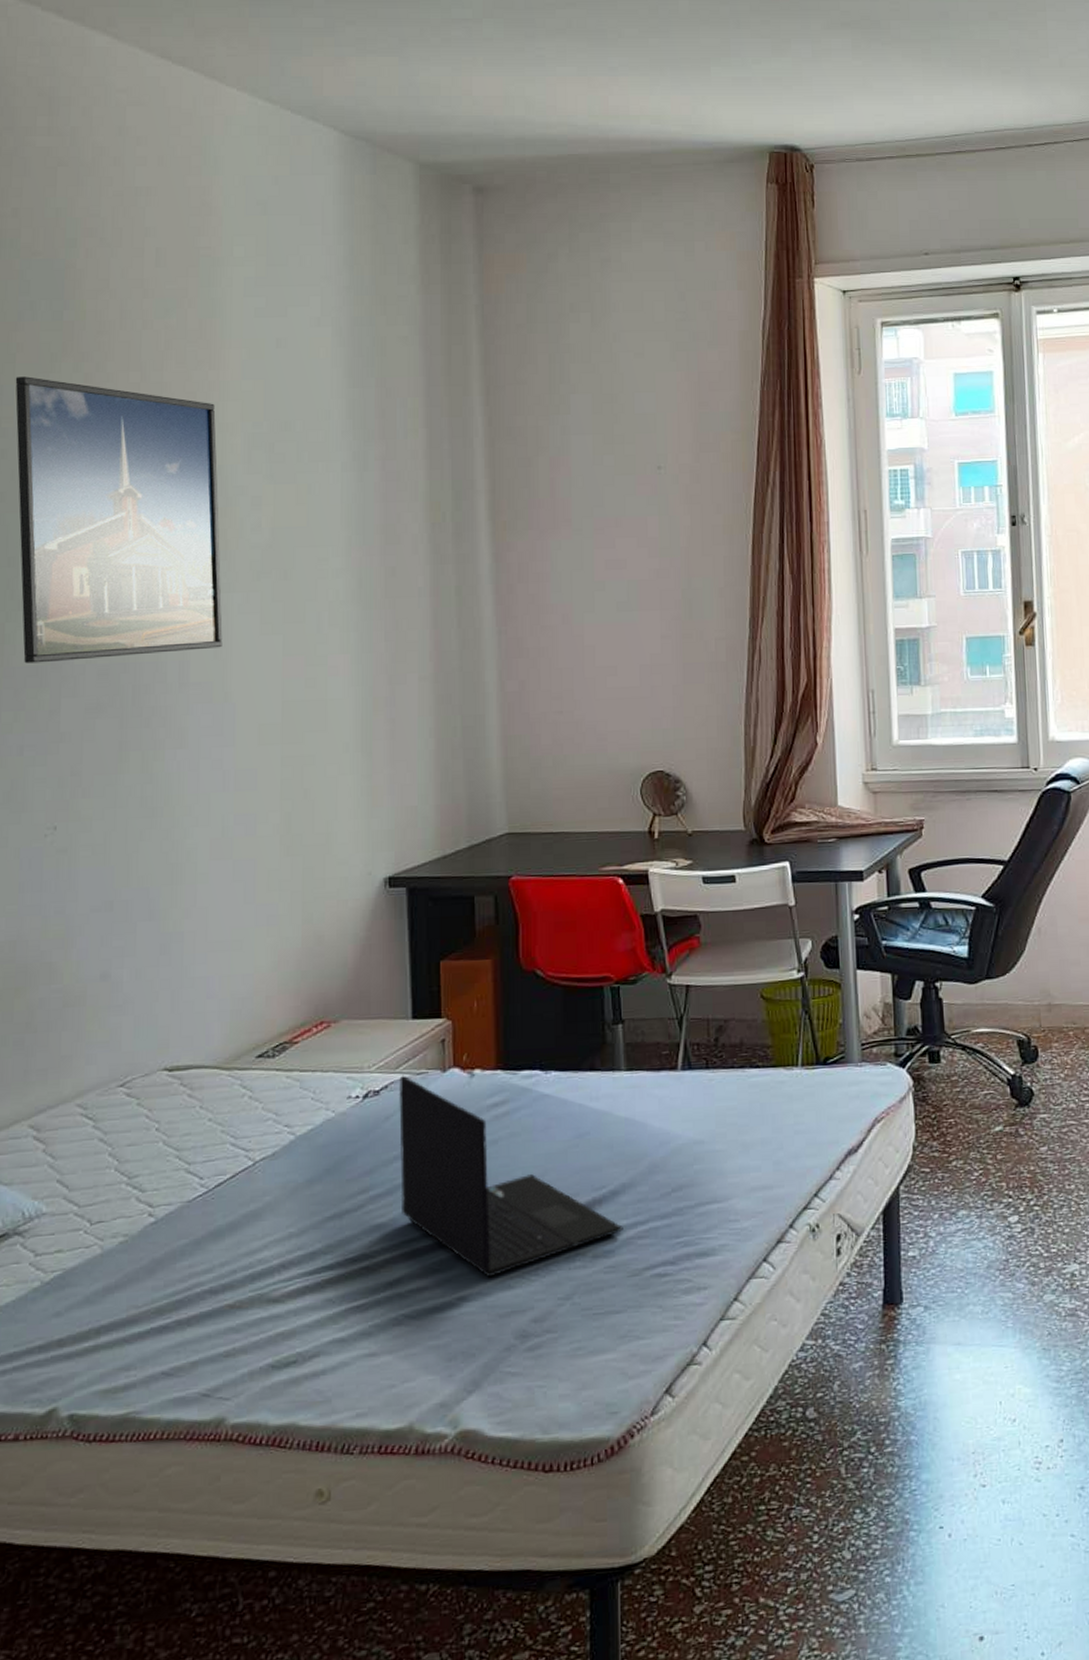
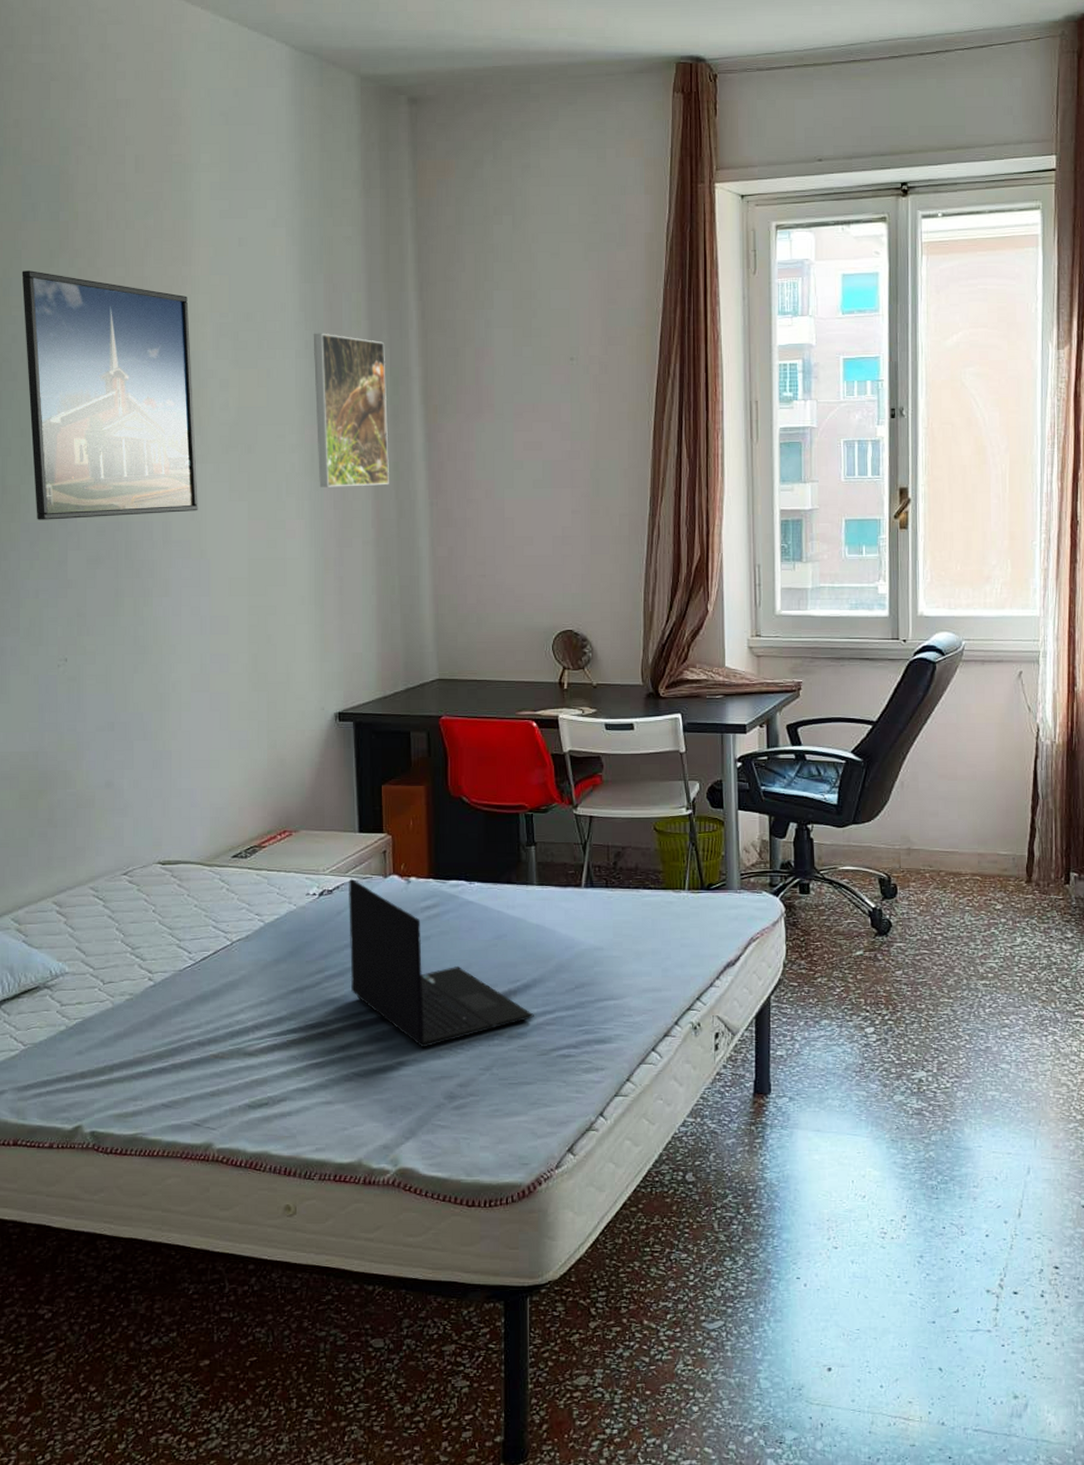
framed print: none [362,443,450,617] -> present [313,333,389,487]

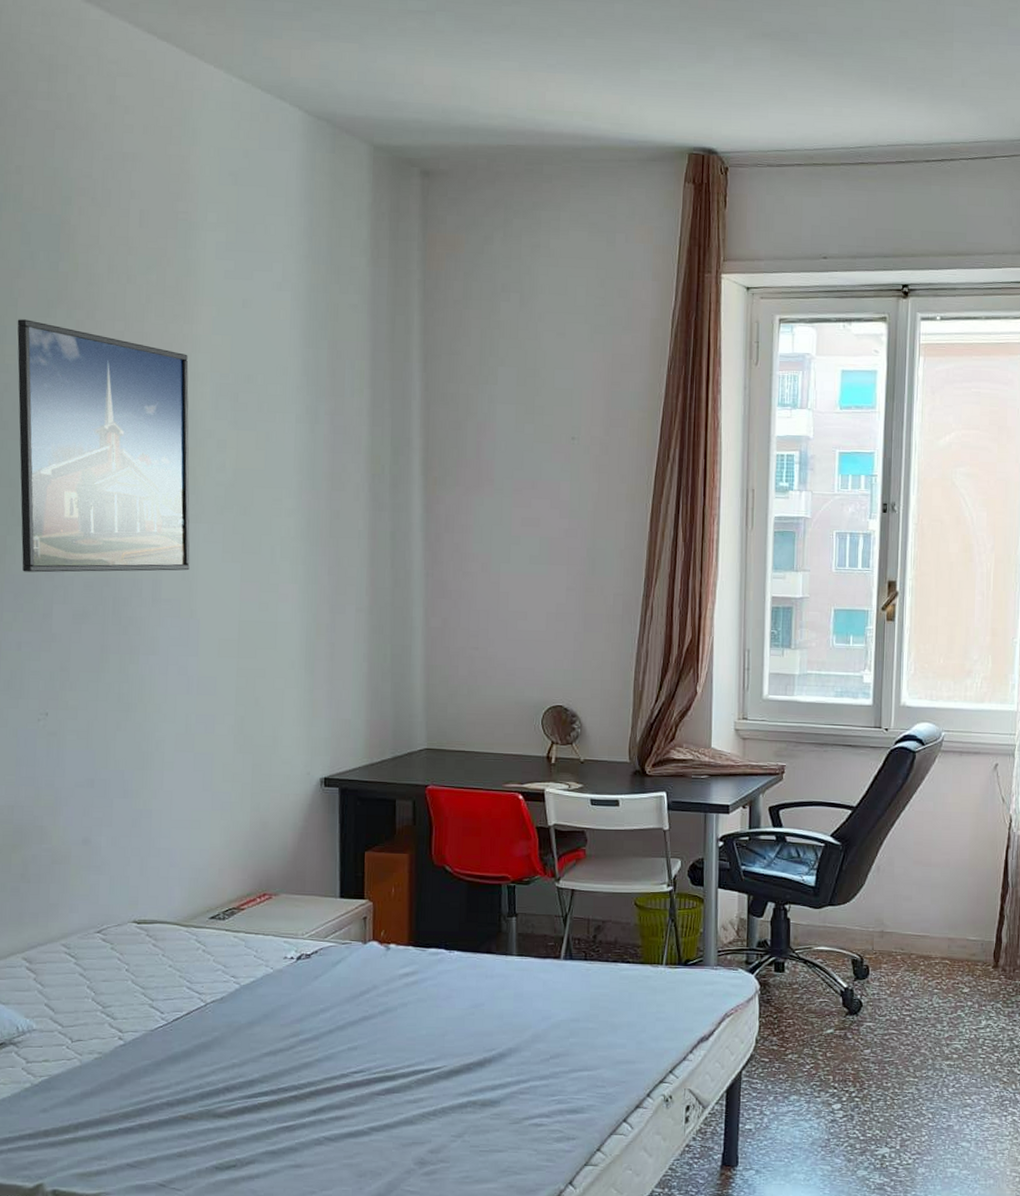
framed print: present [313,333,389,487] -> none [314,398,387,554]
laptop: present [347,878,534,1048] -> none [325,943,508,1114]

